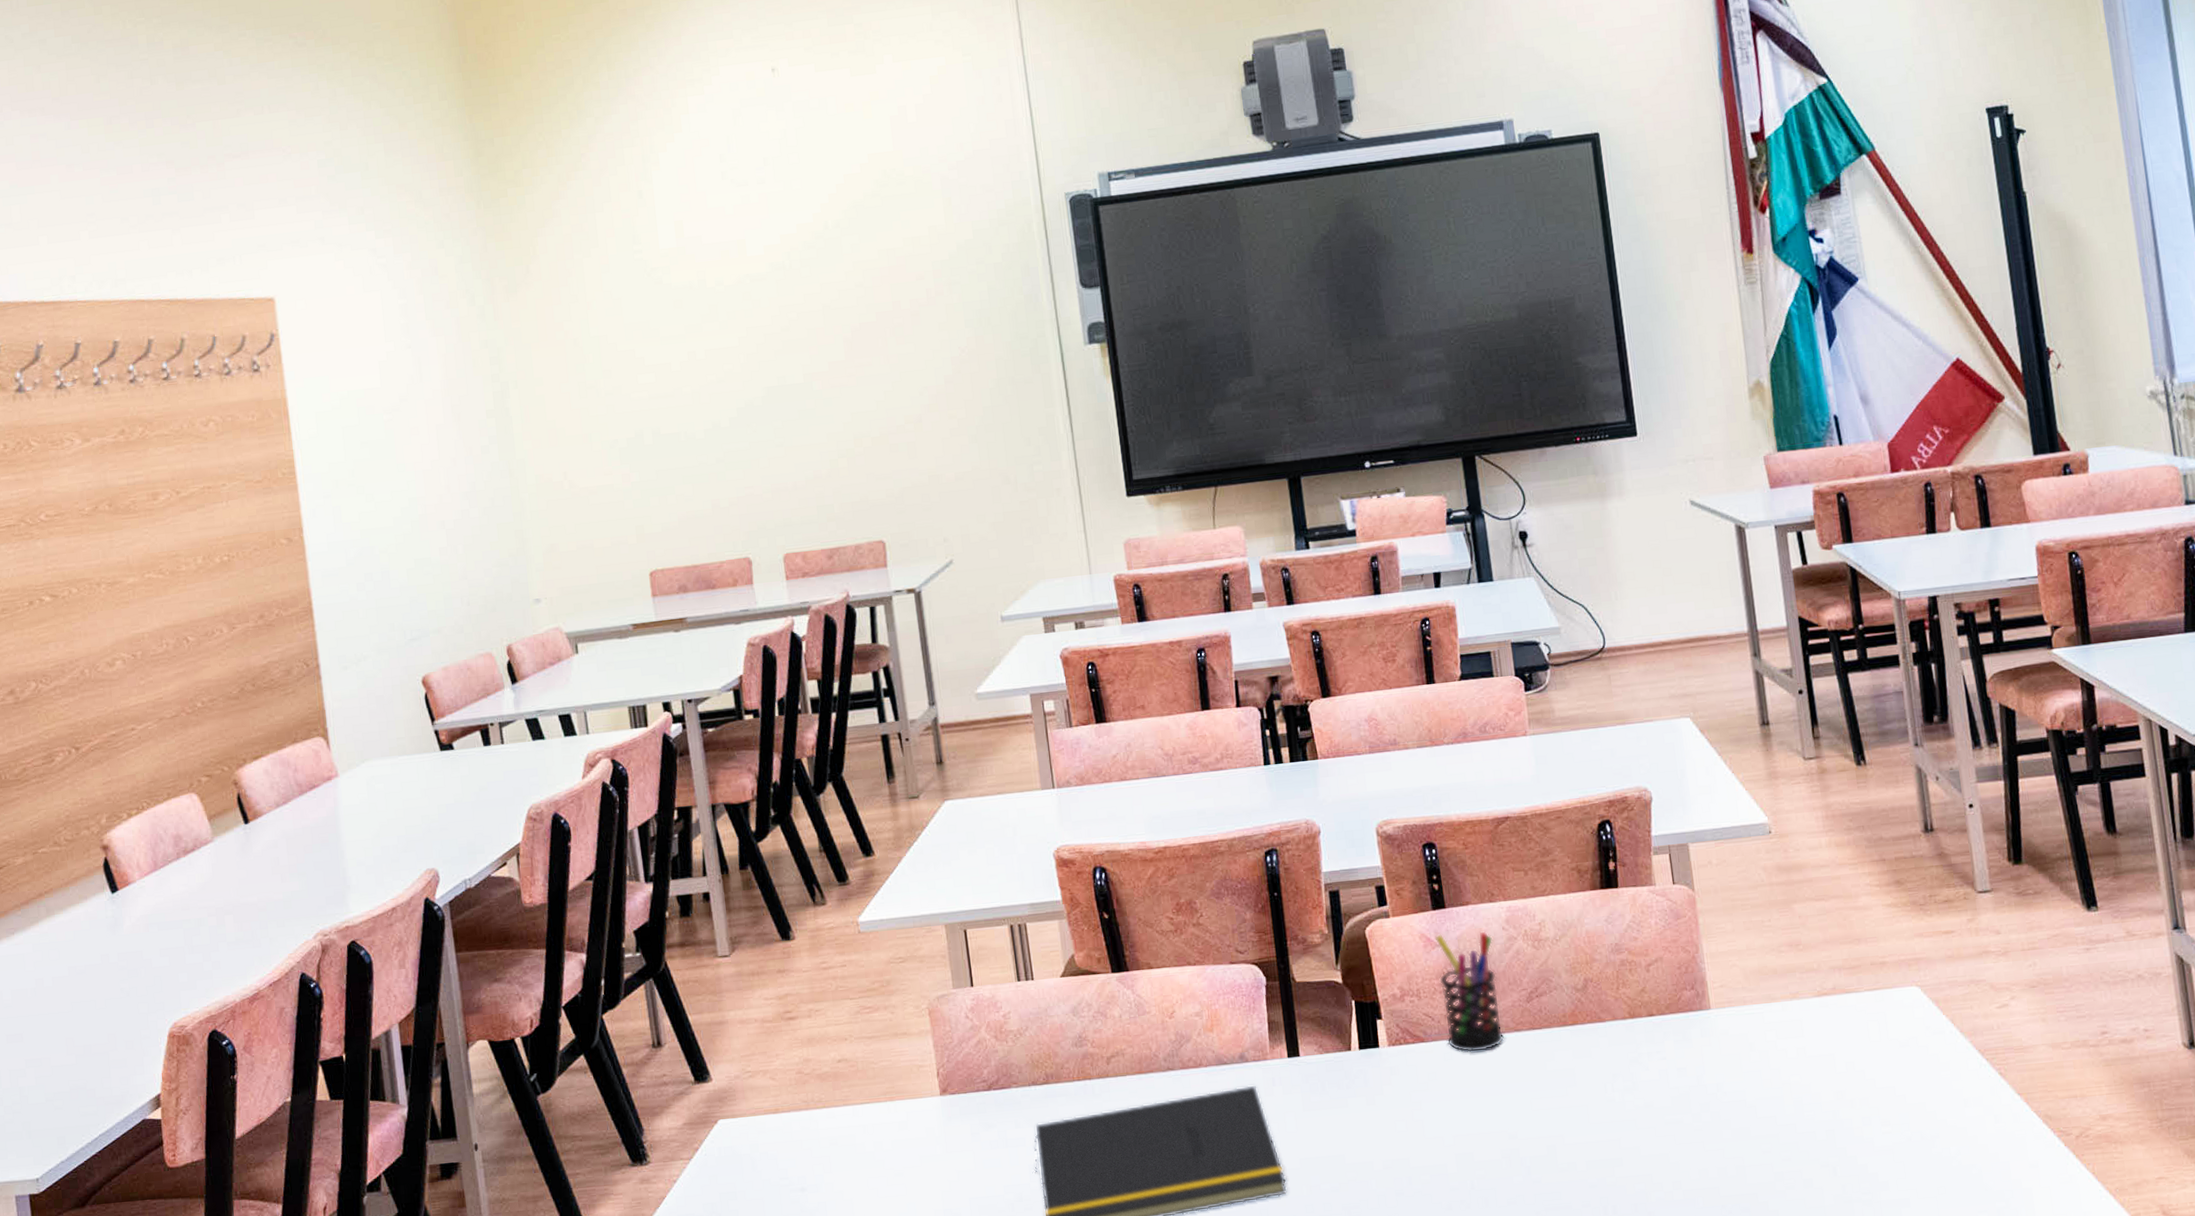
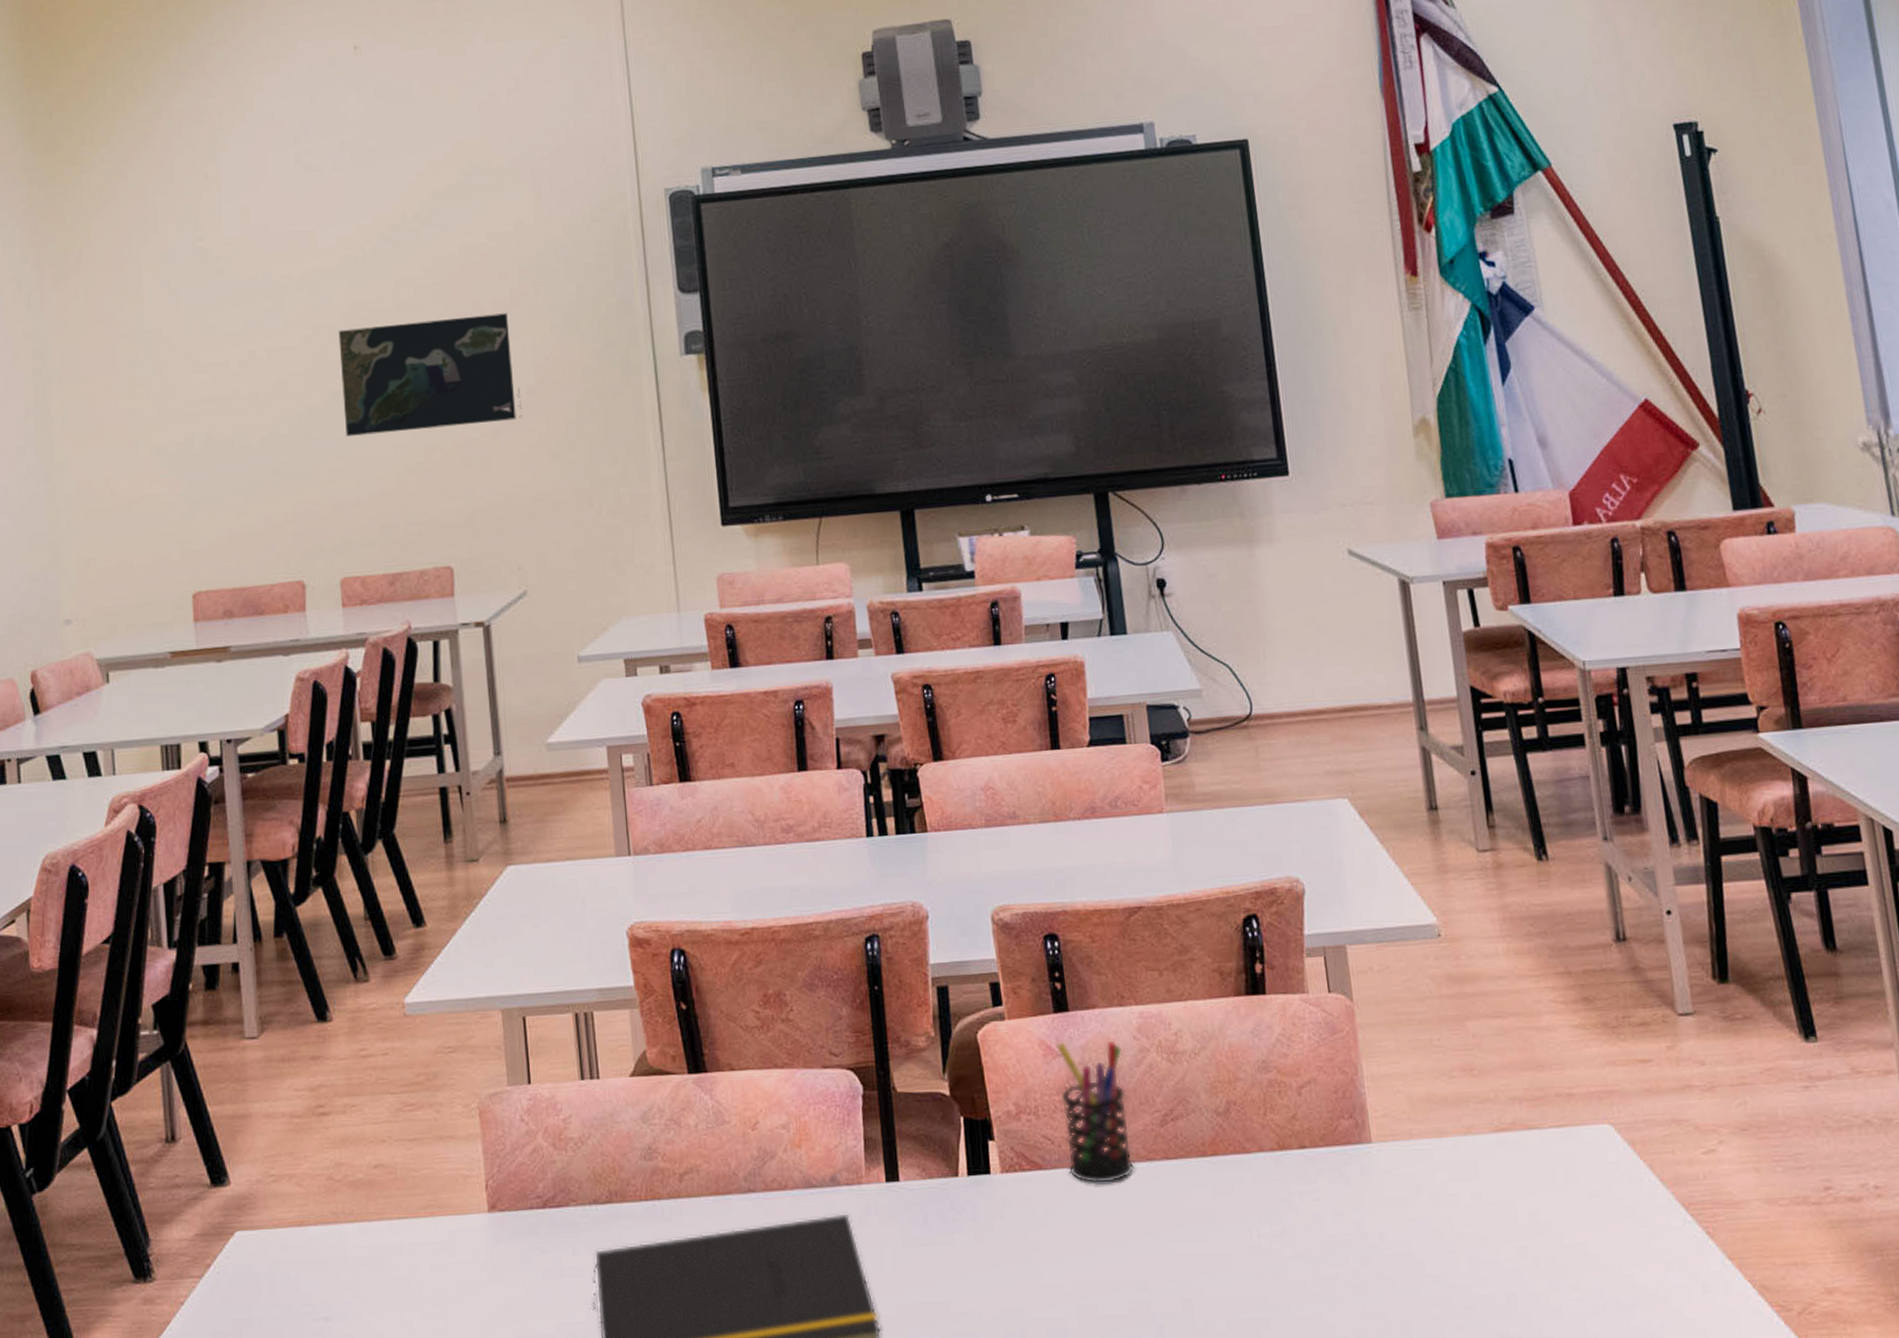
map: none [770,311,942,427] -> present [338,313,523,436]

